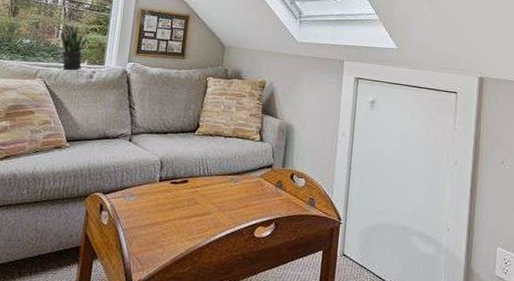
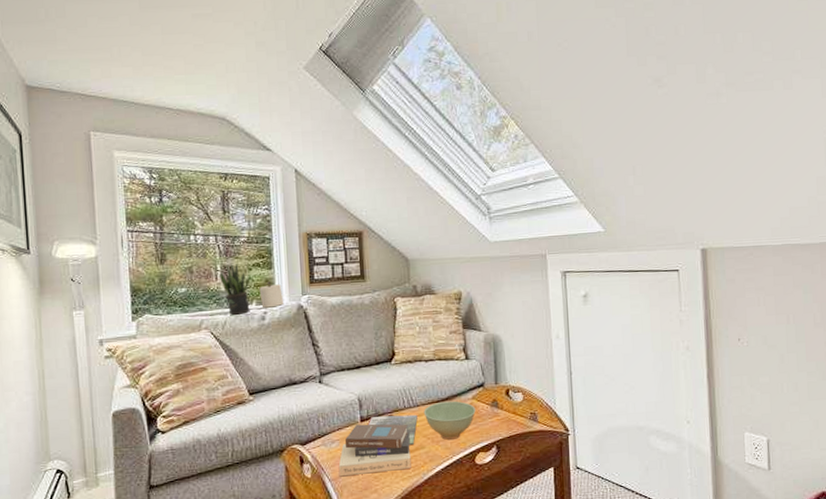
candle: none [92,45,112,69] -> present [259,281,284,308]
books: none [132,183,202,231] -> present [338,424,411,477]
magazine: none [165,179,210,210] -> present [367,414,418,445]
bowl: none [215,175,262,212] -> present [423,401,476,441]

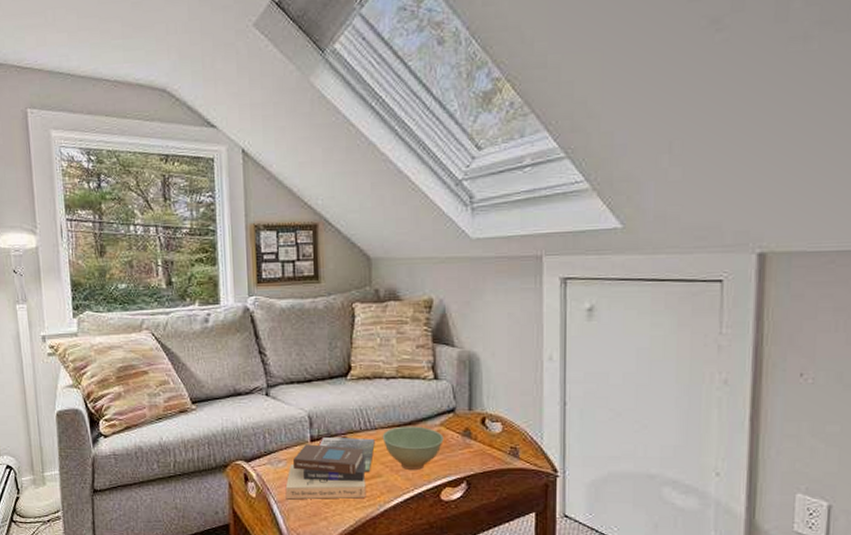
potted plant: present [218,264,250,315] -> none [159,258,193,315]
candle: present [259,281,284,308] -> none [202,279,229,309]

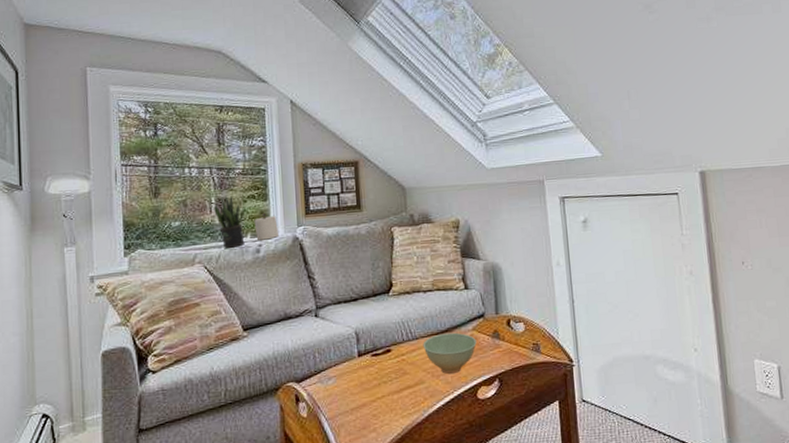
potted plant: none [159,258,193,315] -> present [213,196,245,248]
candle: none [202,279,229,309] -> present [254,213,280,240]
books: present [285,444,367,500] -> none [335,358,411,416]
magazine: present [318,437,375,472] -> none [365,347,417,380]

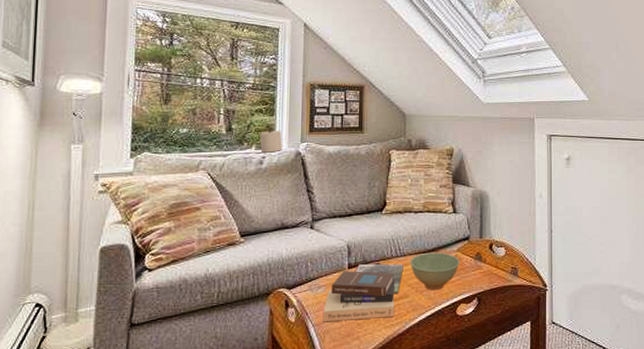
potted plant: present [213,196,245,248] -> none [221,109,249,157]
books: none [335,358,411,416] -> present [322,271,396,322]
magazine: none [365,347,417,380] -> present [355,264,404,293]

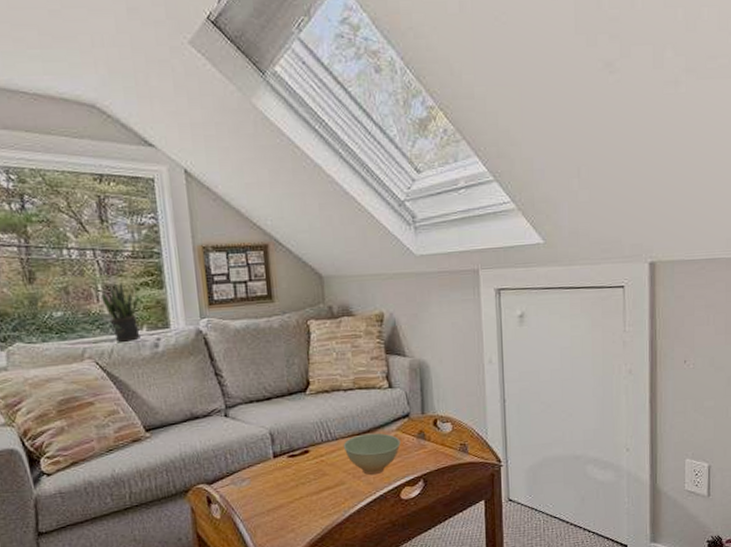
potted plant: none [221,109,249,157] -> present [100,283,141,342]
candle: present [259,127,283,153] -> none [149,303,180,334]
books: present [322,271,396,322] -> none [250,459,331,517]
magazine: present [355,264,404,293] -> none [281,448,337,481]

